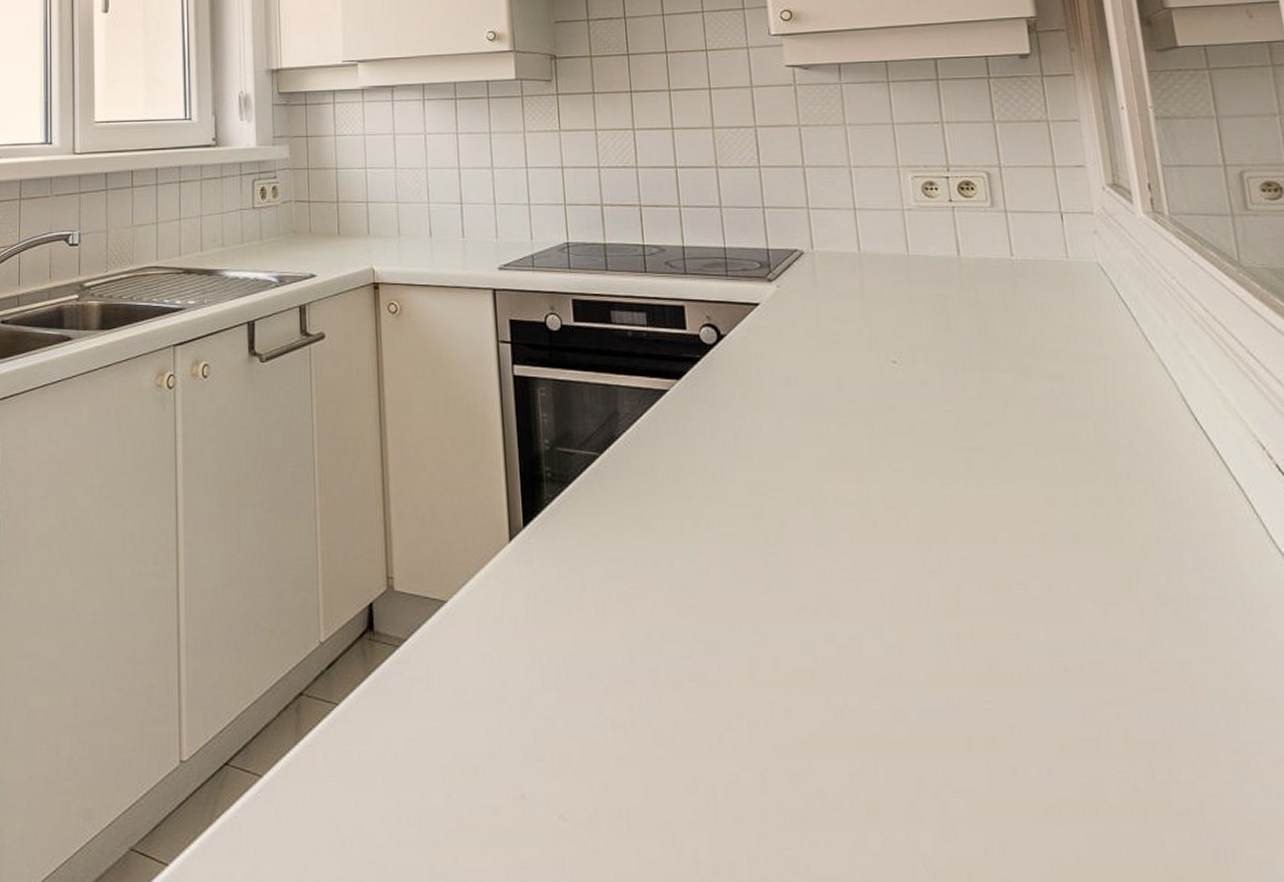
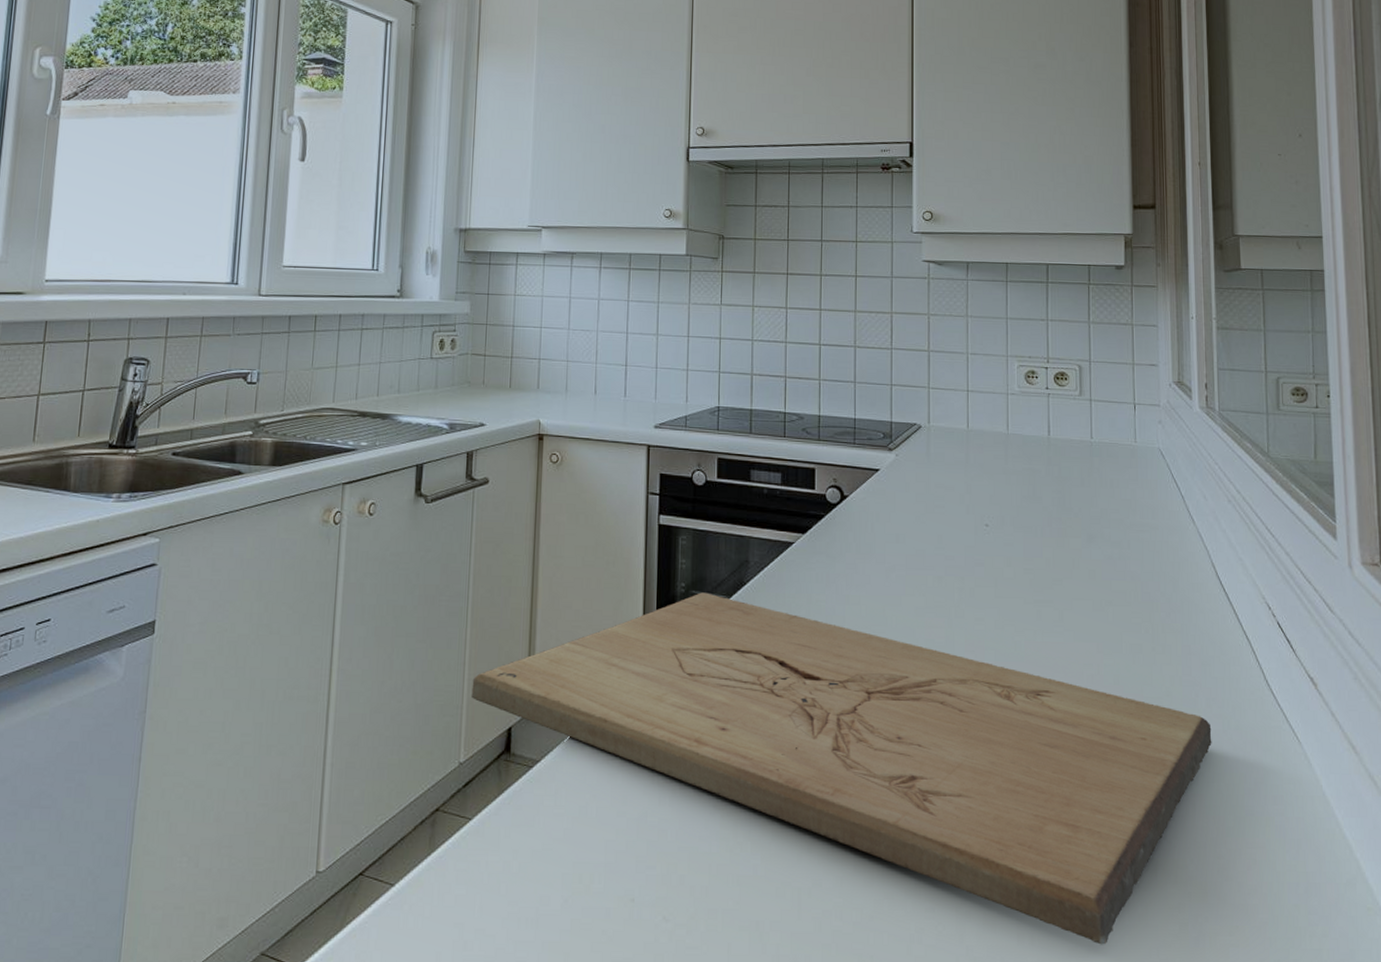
cutting board: none [326,449,1208,858] -> present [471,592,1212,945]

